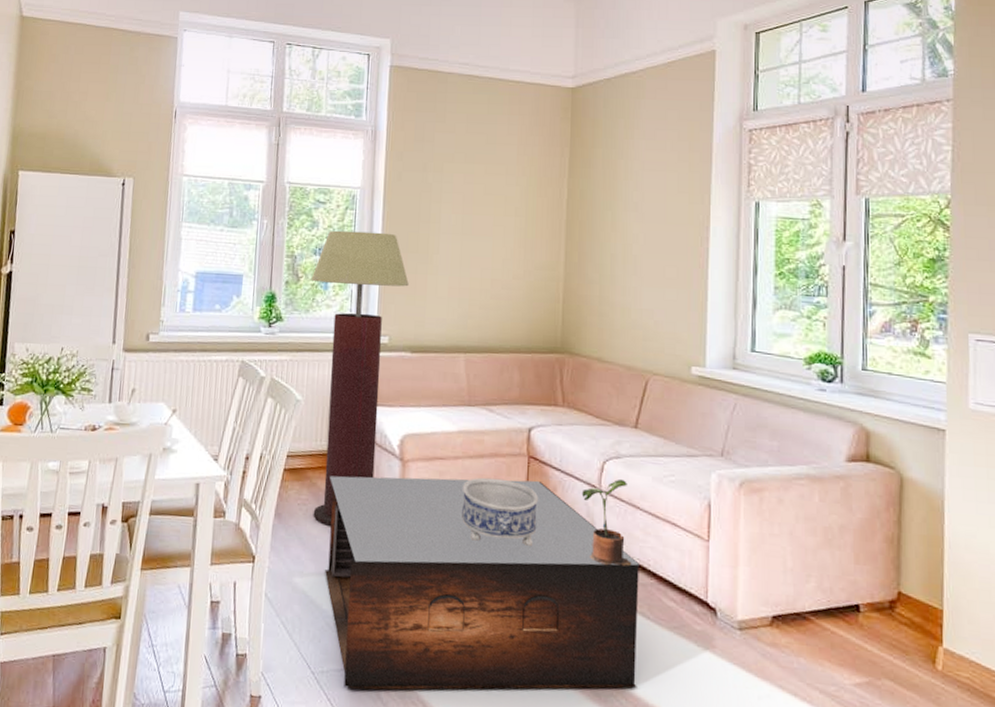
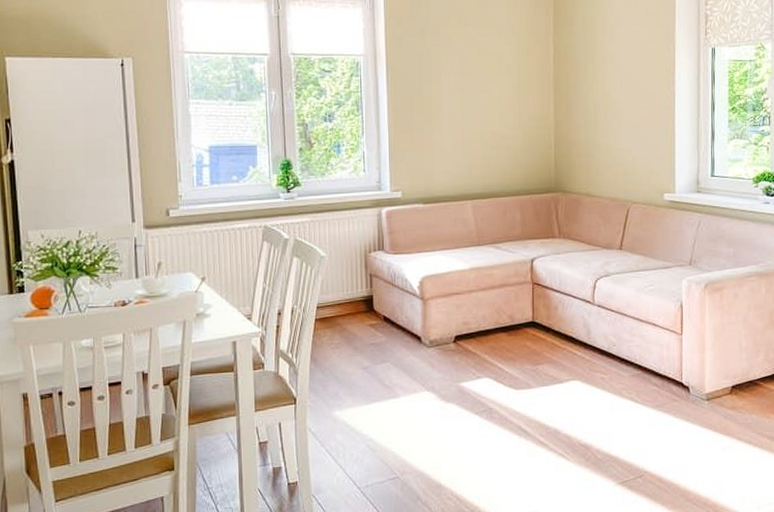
floor lamp: present [311,230,409,526] -> none [324,96,416,364]
coffee table: present [324,475,639,690] -> none [359,302,630,496]
decorative bowl: present [462,477,539,547] -> none [478,304,544,359]
potted plant: present [582,478,632,566] -> none [579,293,622,365]

